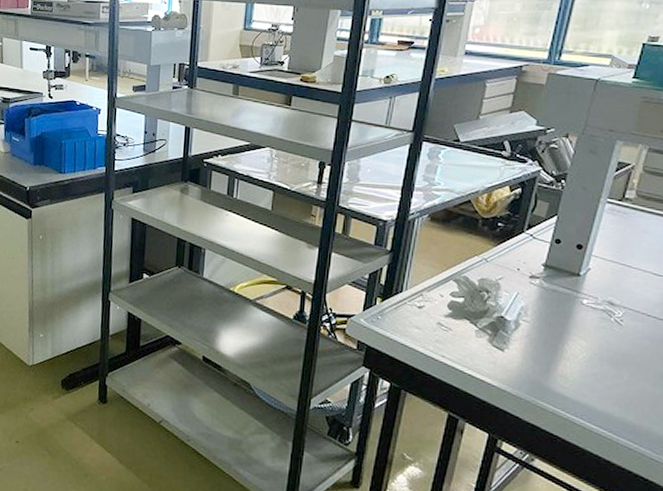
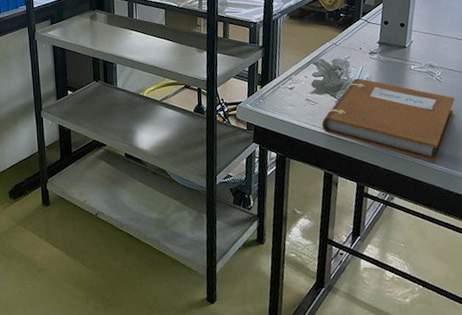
notebook: none [453,306,637,424] -> present [322,78,455,162]

